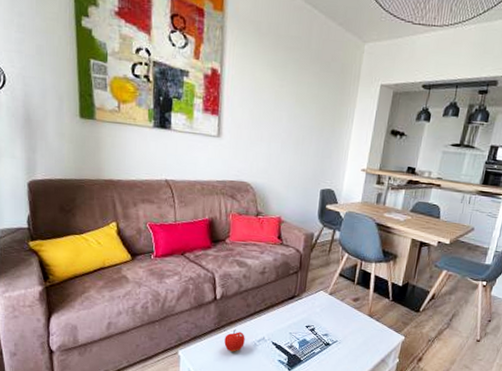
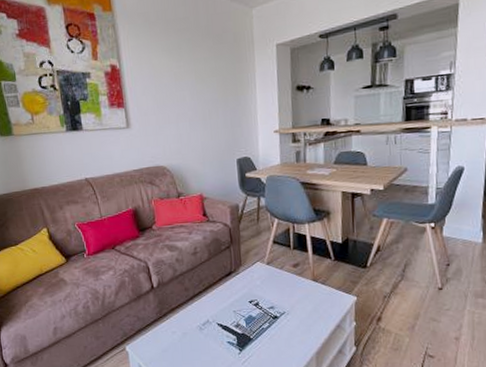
fruit: present [224,329,245,352] -> none [168,316,190,340]

